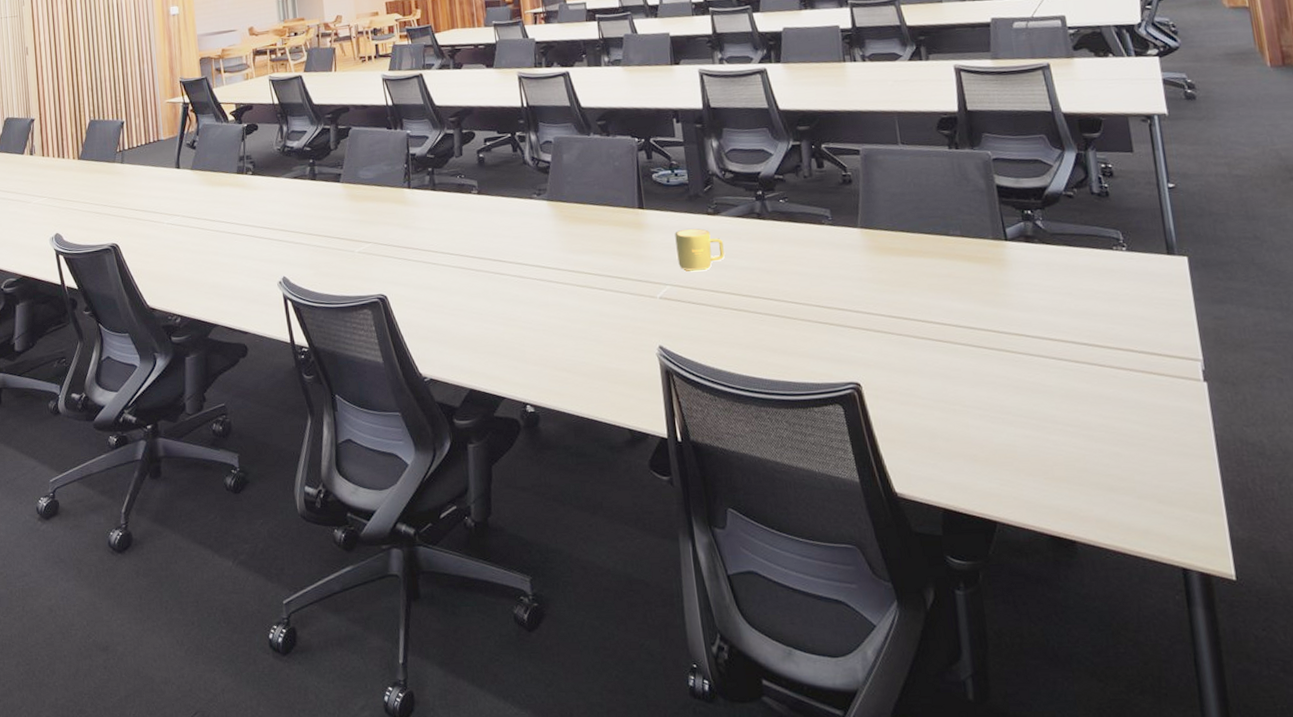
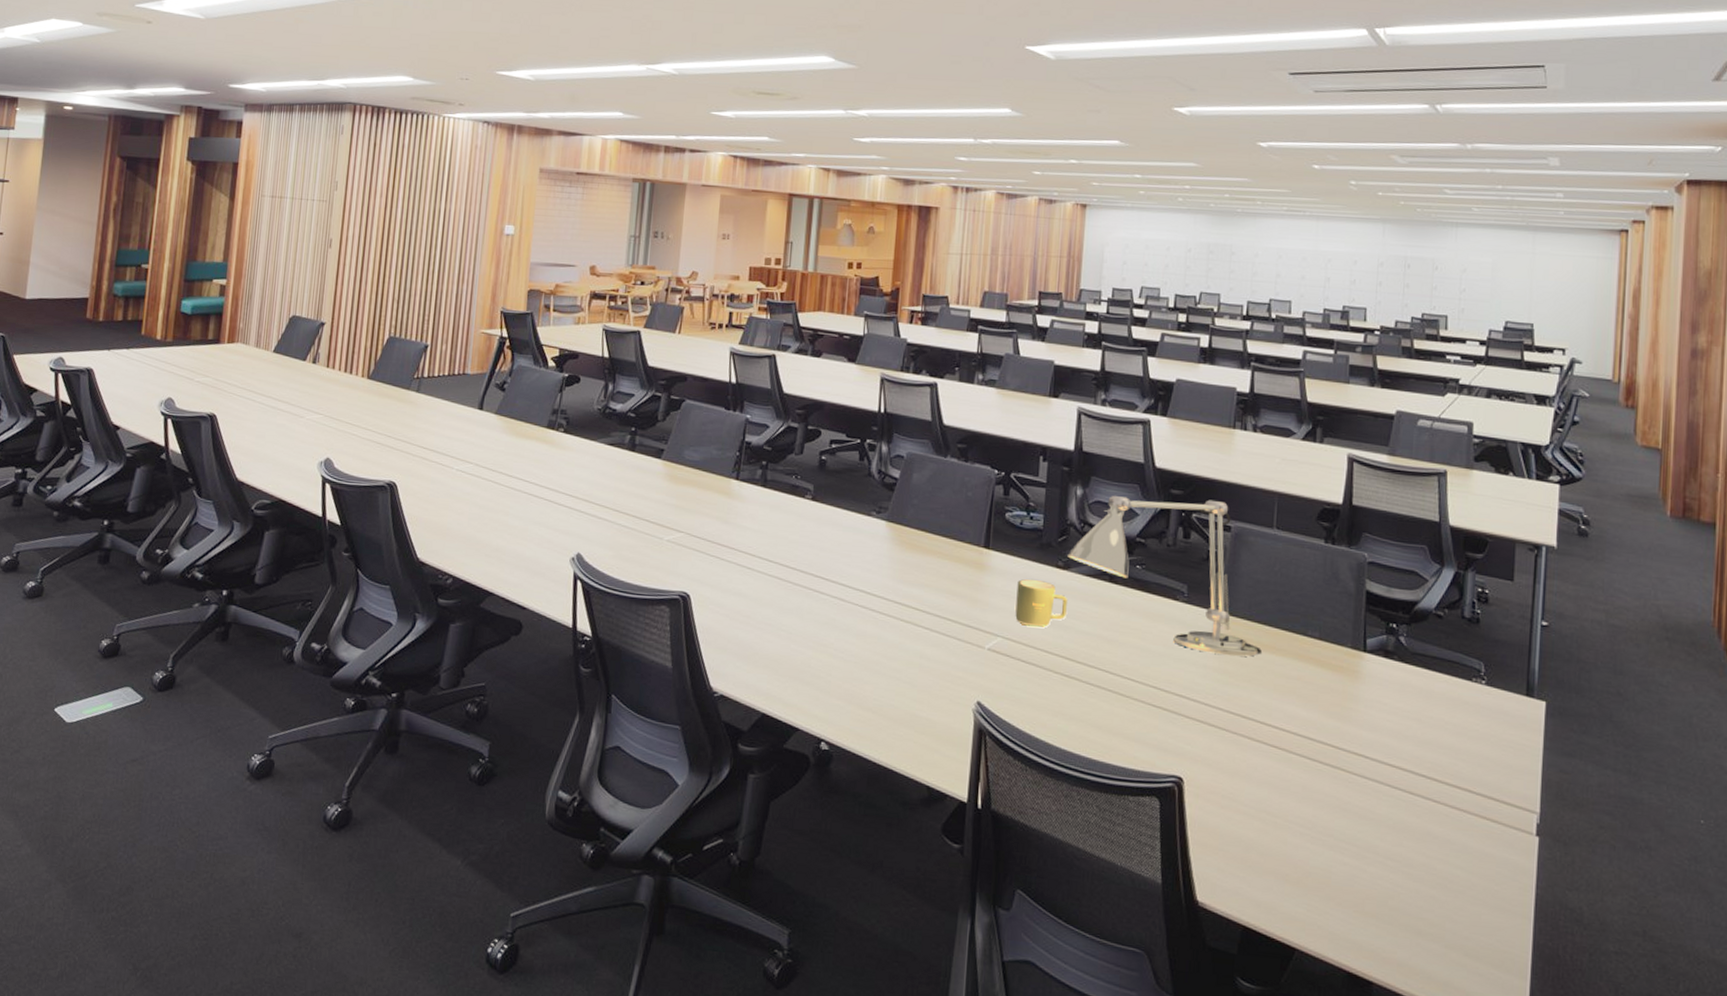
desk lamp: none [715,129,910,267] -> present [1067,495,1262,657]

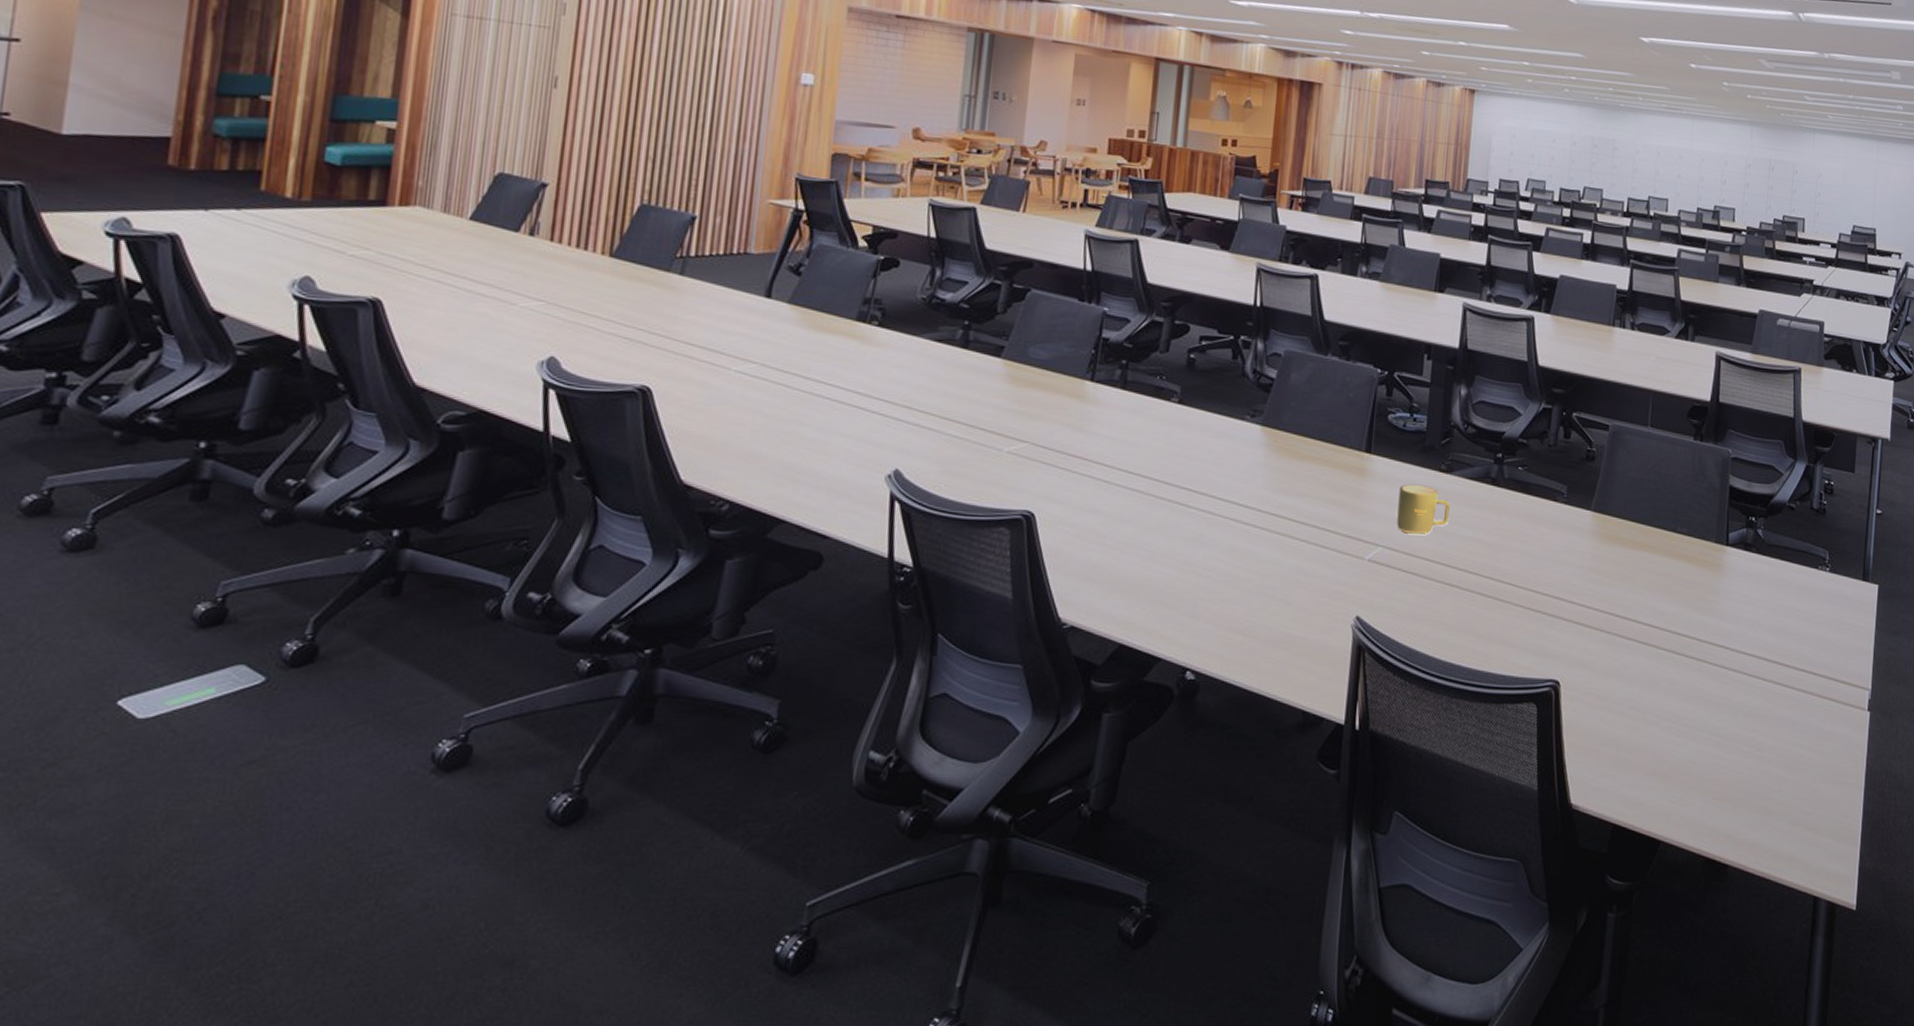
desk lamp: present [1067,495,1262,657] -> none [1450,394,1635,555]

